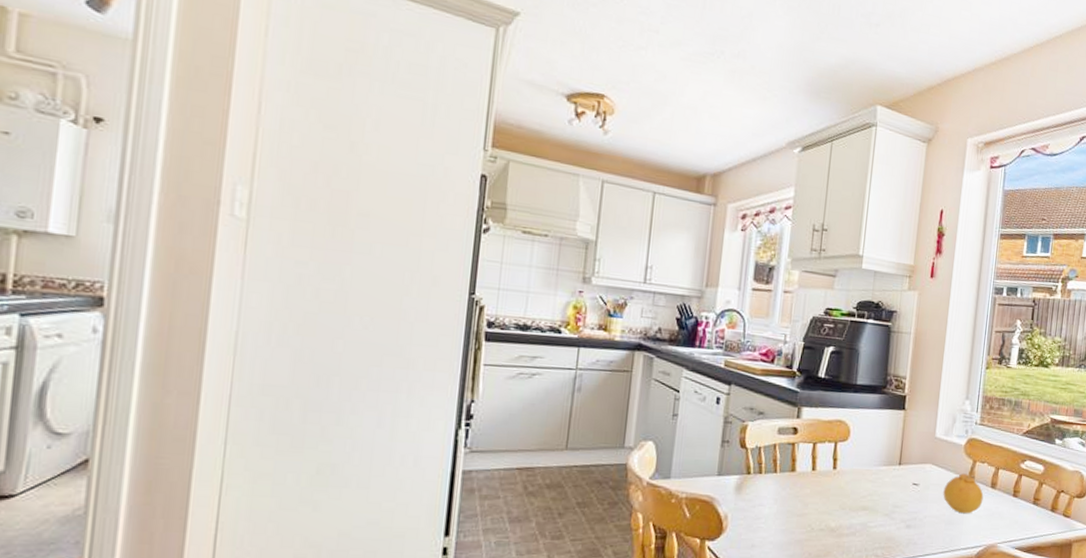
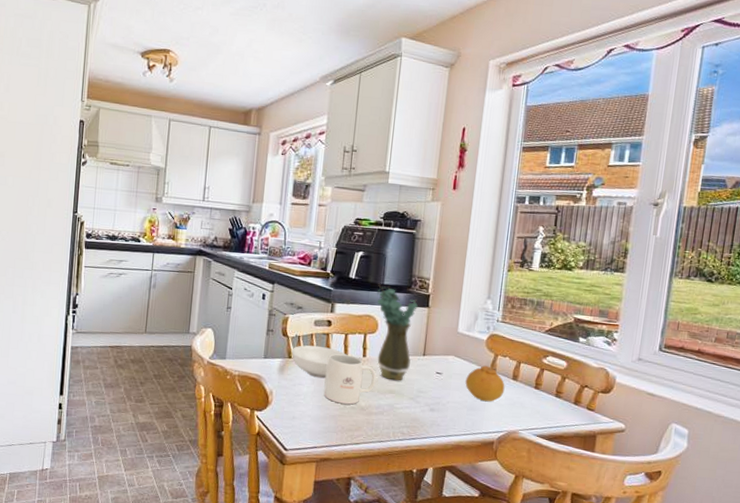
bowl: none [750,457,815,497] -> present [291,345,347,379]
mug: none [788,466,848,526] -> present [324,353,377,405]
vase: none [848,383,894,496] -> present [376,283,419,381]

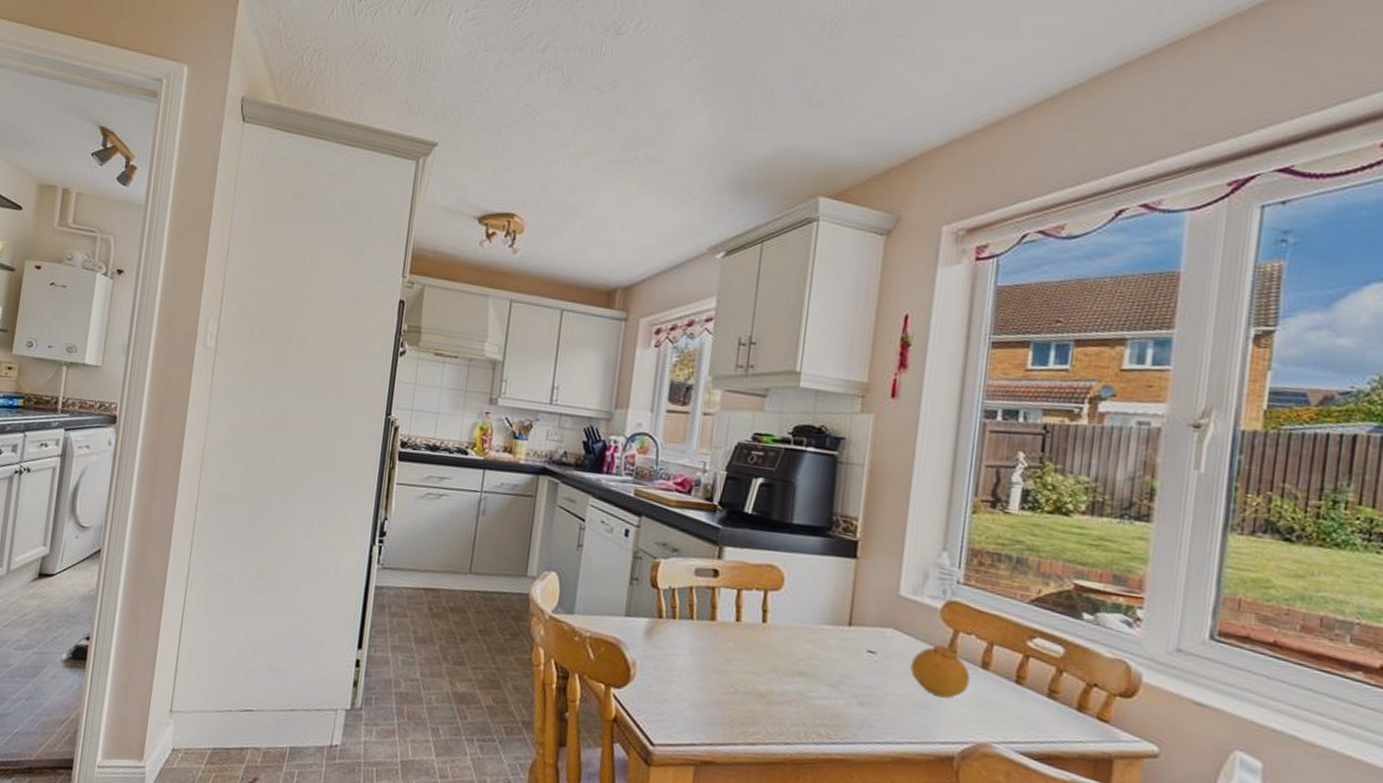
bowl: present [291,345,347,379] -> none [662,601,740,649]
mug: present [324,353,377,405] -> none [706,615,782,689]
vase: present [376,283,419,381] -> none [782,521,842,660]

